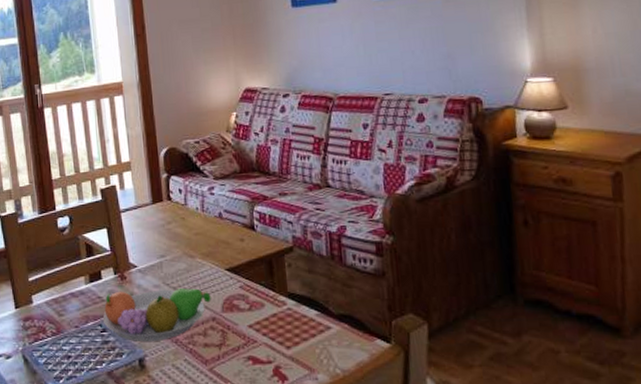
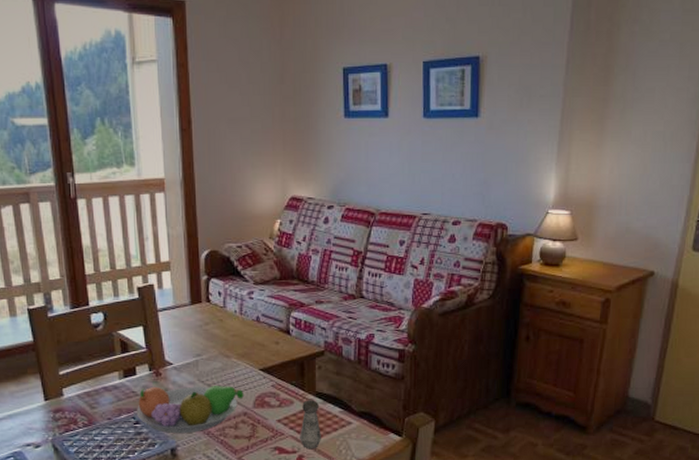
salt shaker: none [274,302,299,359] -> present [300,400,321,450]

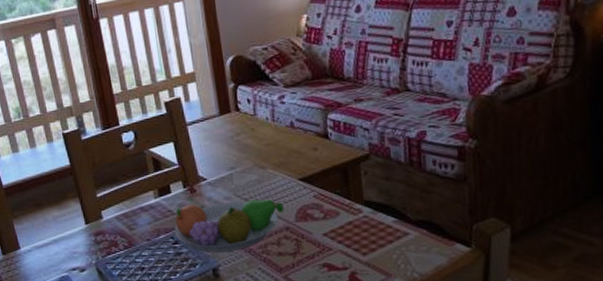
salt shaker: present [300,400,321,450] -> none [349,209,375,265]

